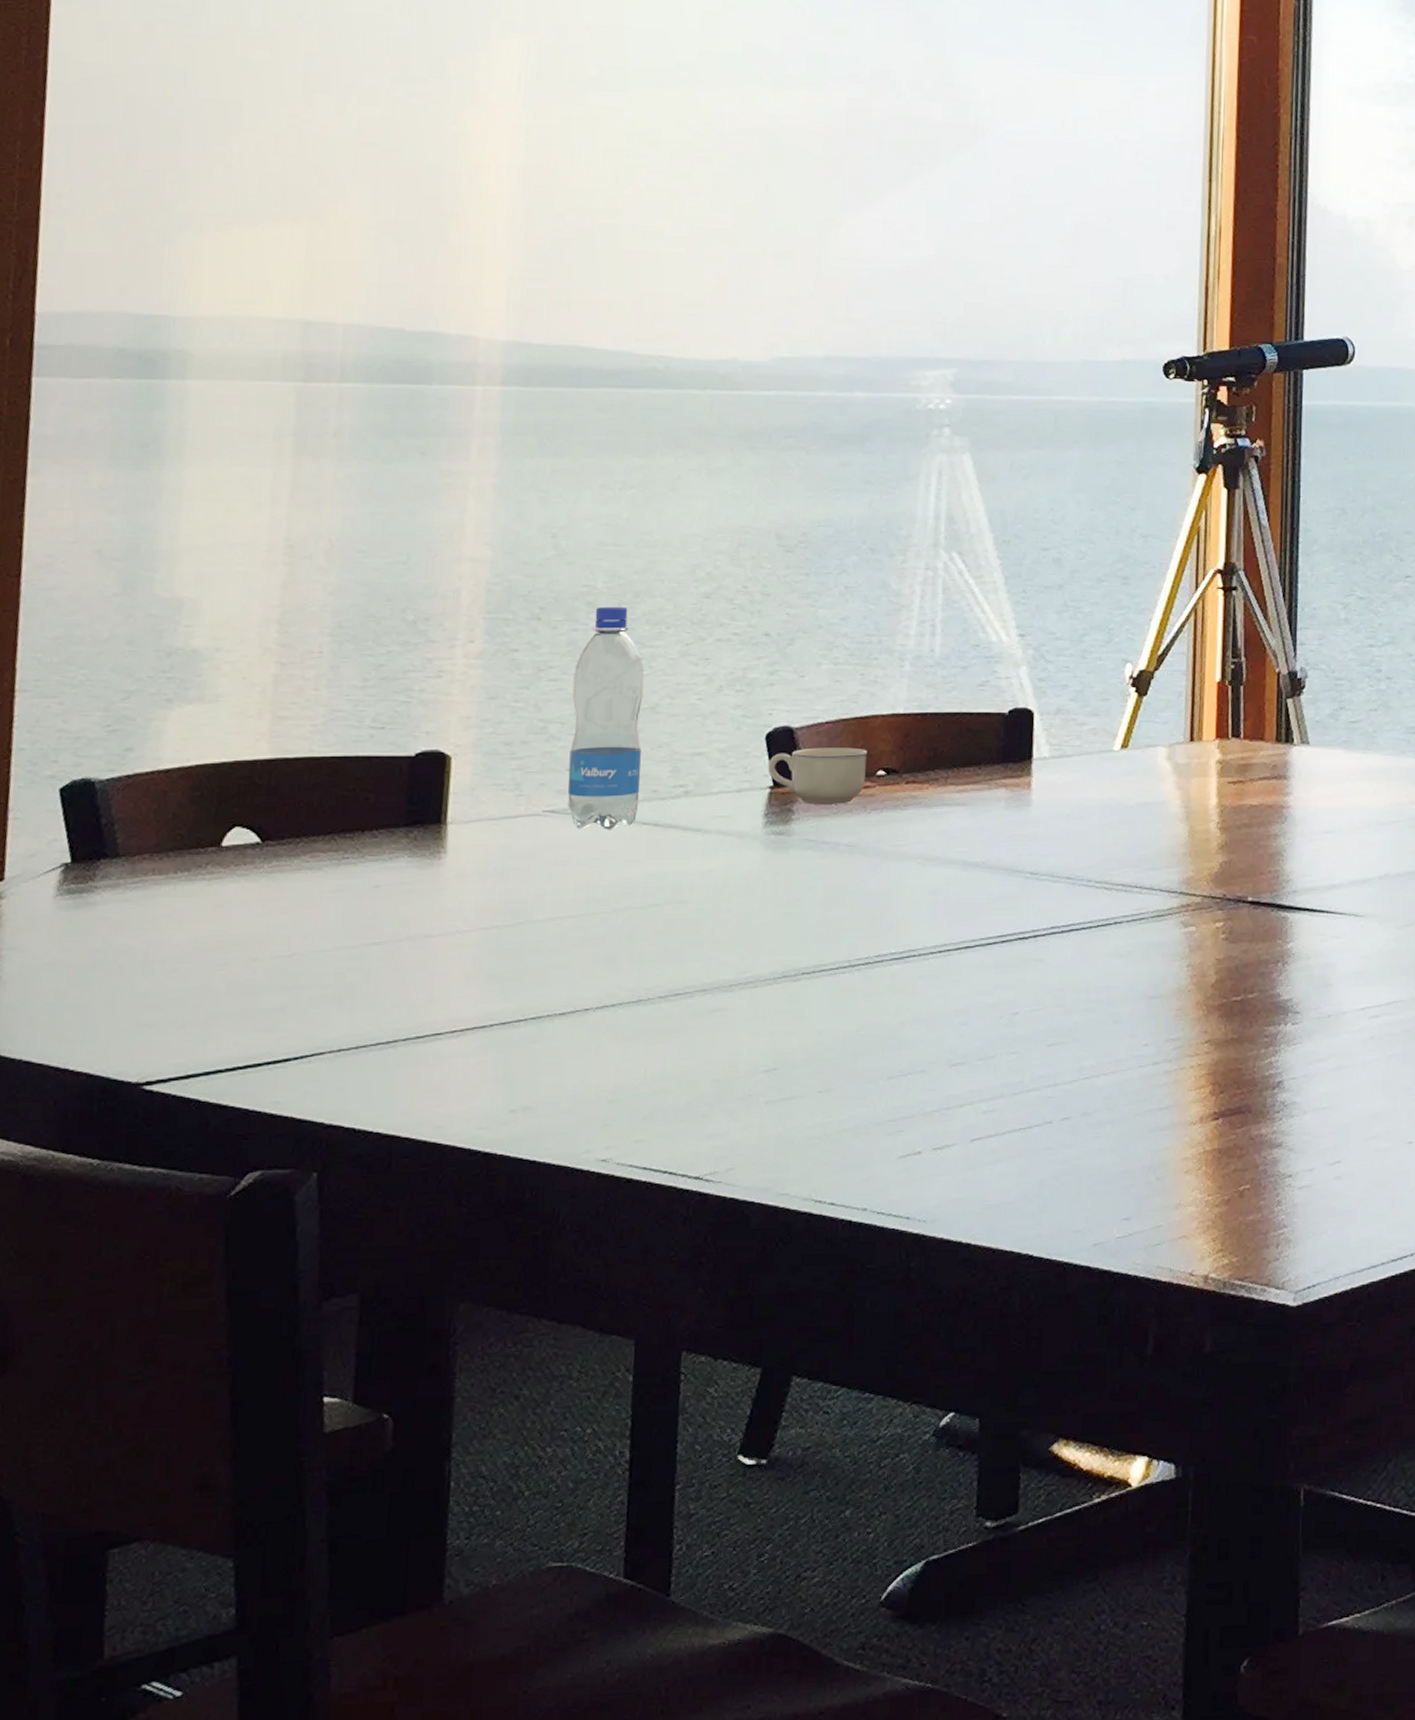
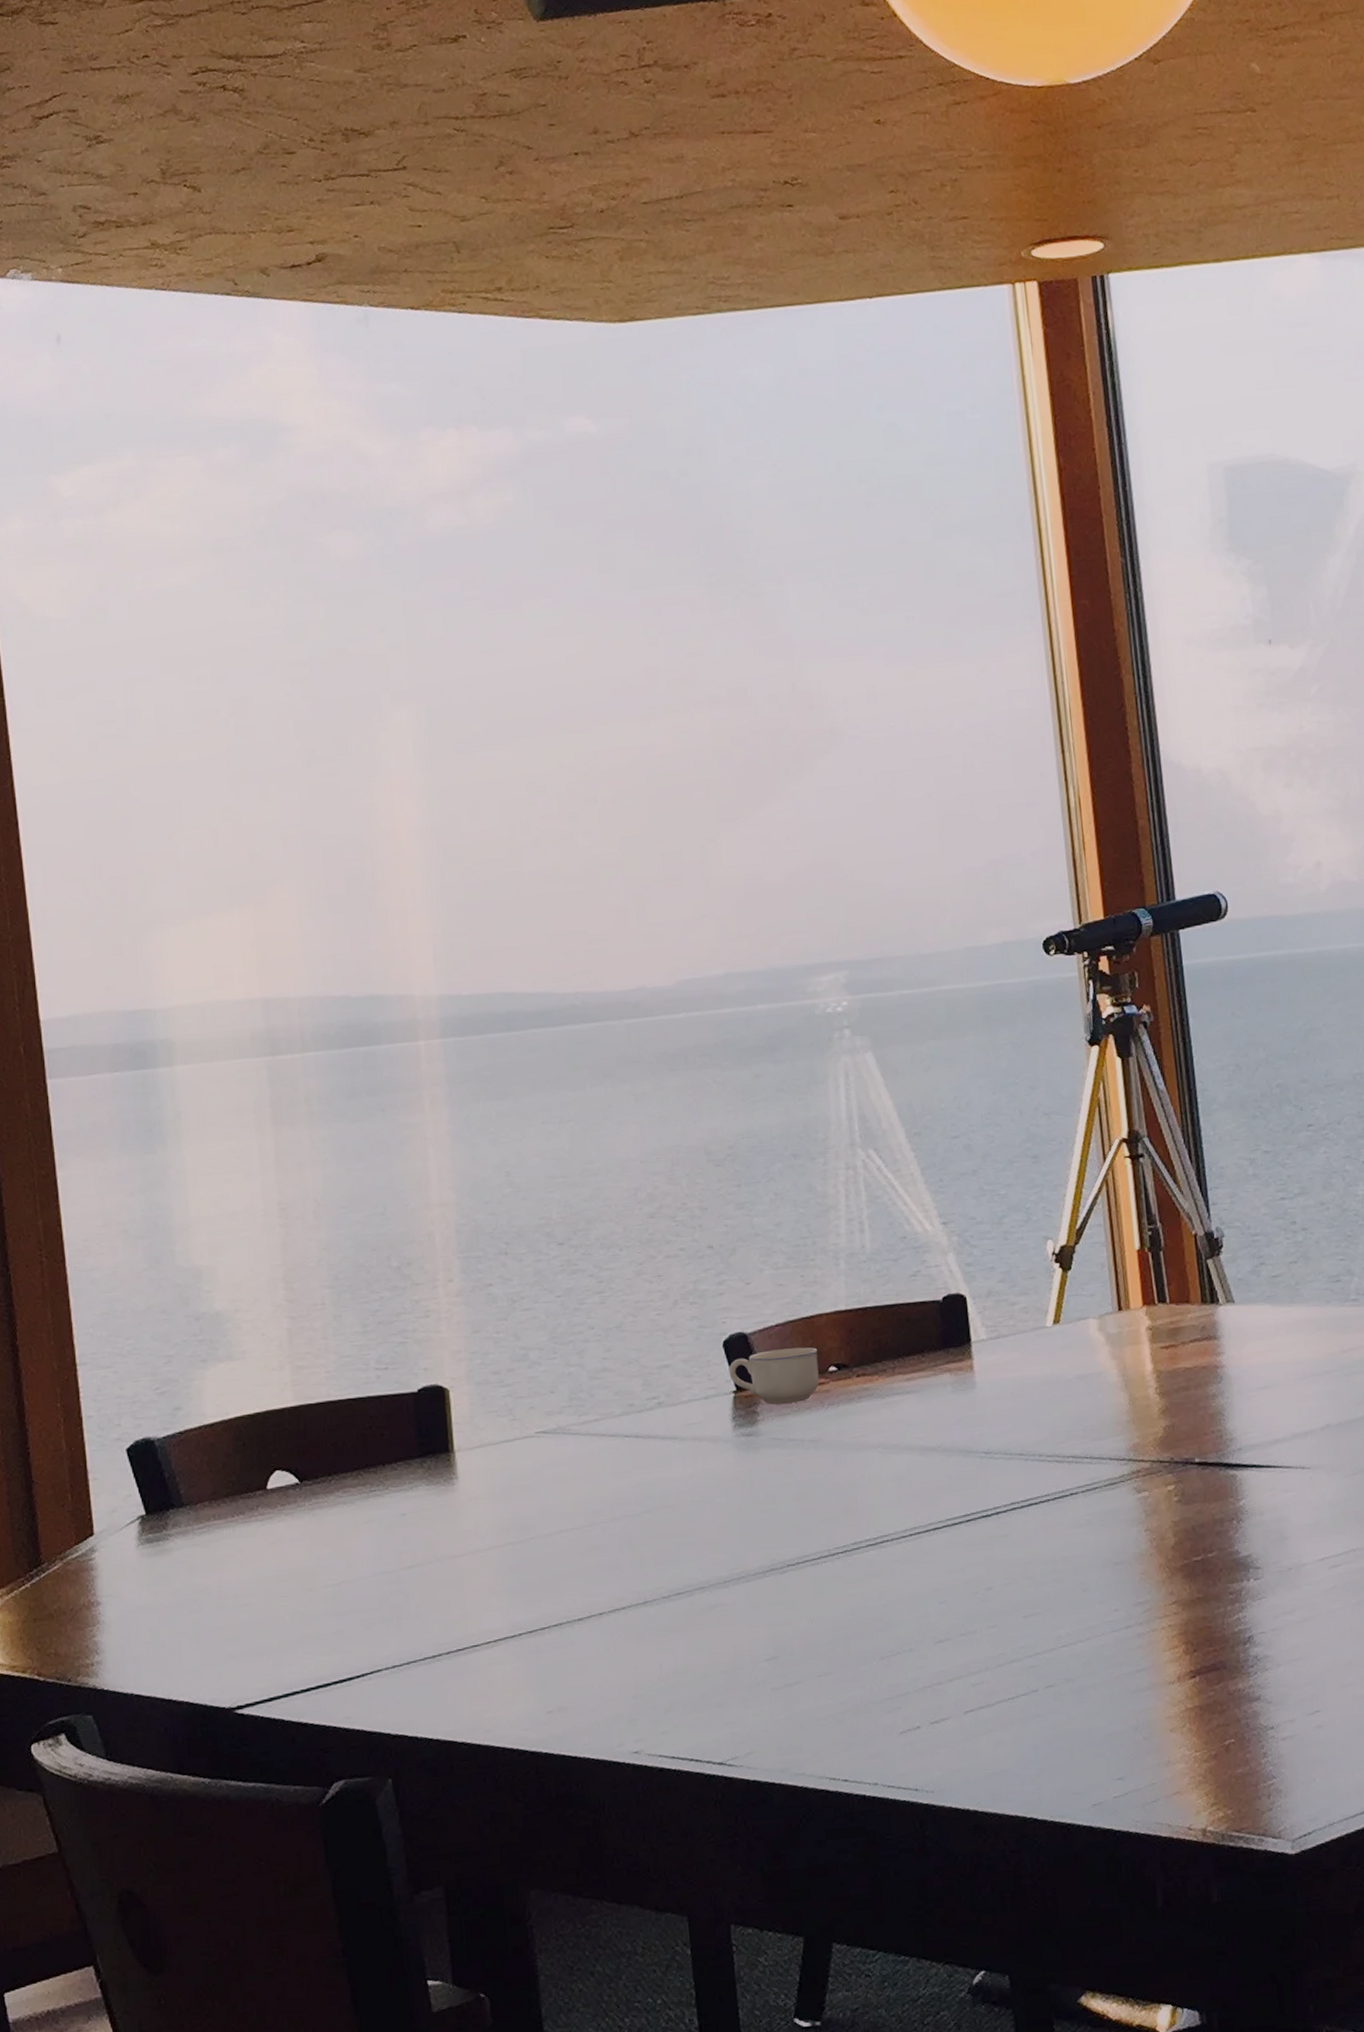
bottle: present [567,606,645,829] -> none [543,1234,619,1447]

